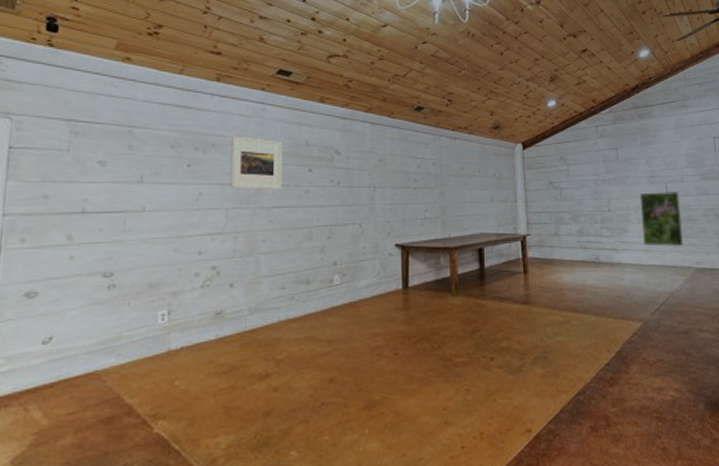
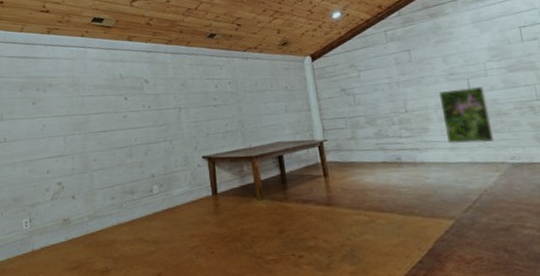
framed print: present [230,136,283,190] -> none [63,76,105,119]

